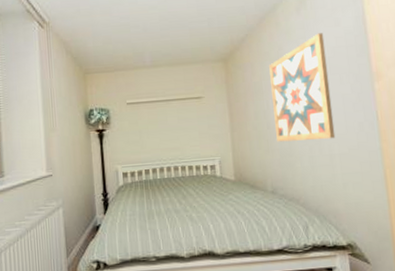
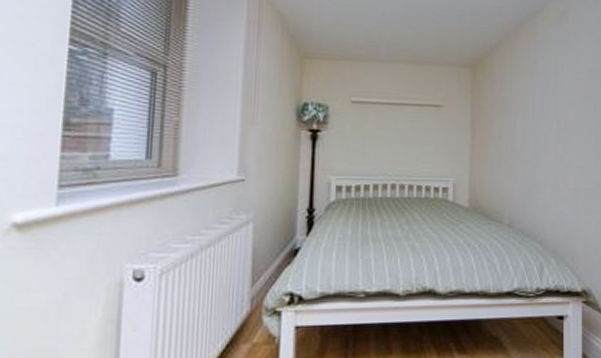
wall art: present [269,33,336,142] -> none [520,51,583,171]

